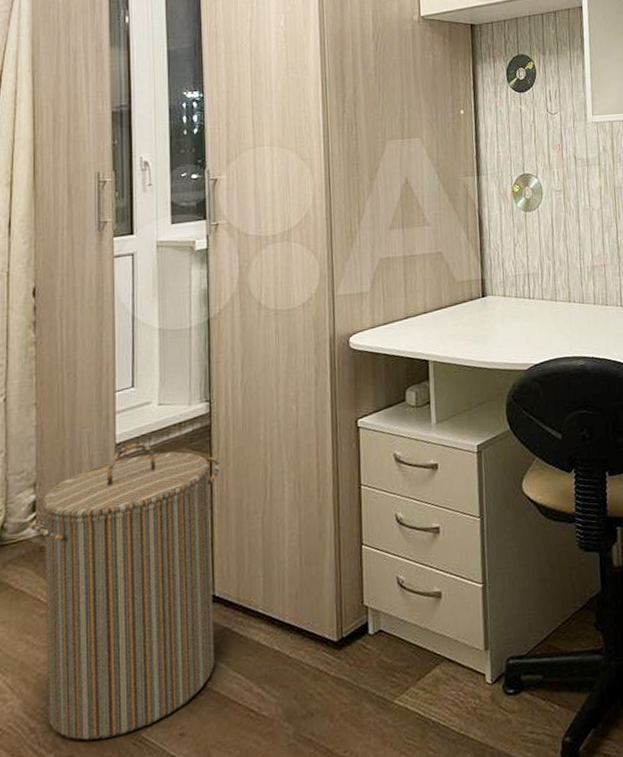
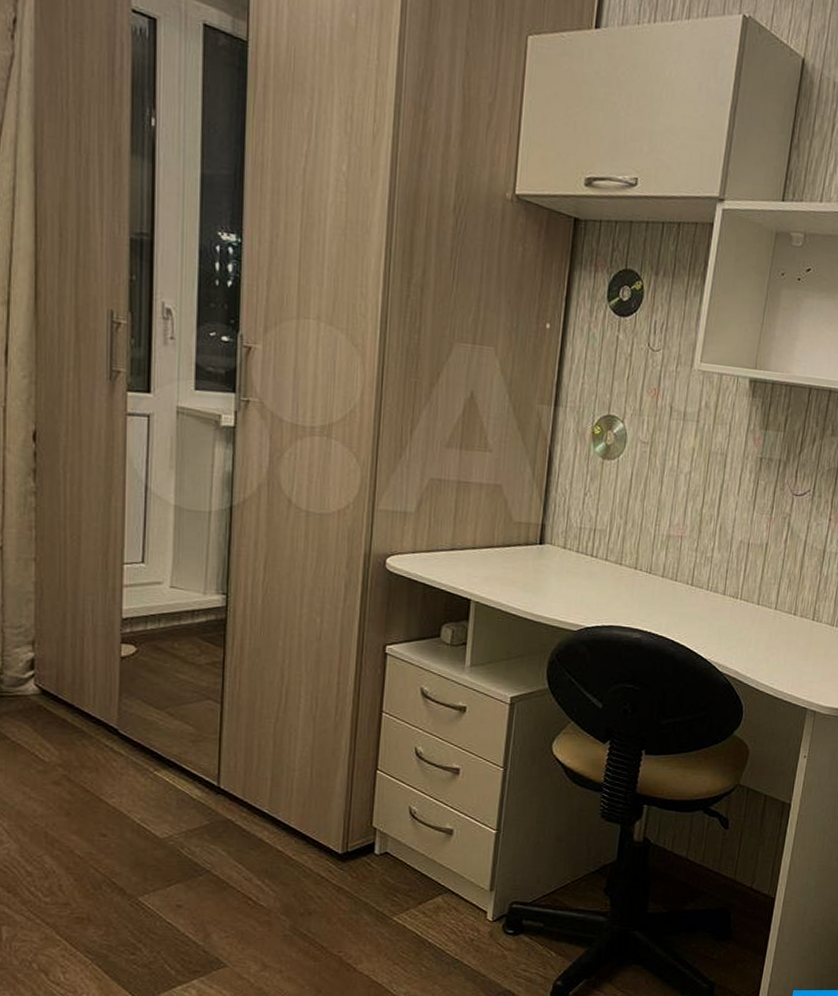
laundry hamper: present [27,443,220,741] -> none [24,622,234,895]

